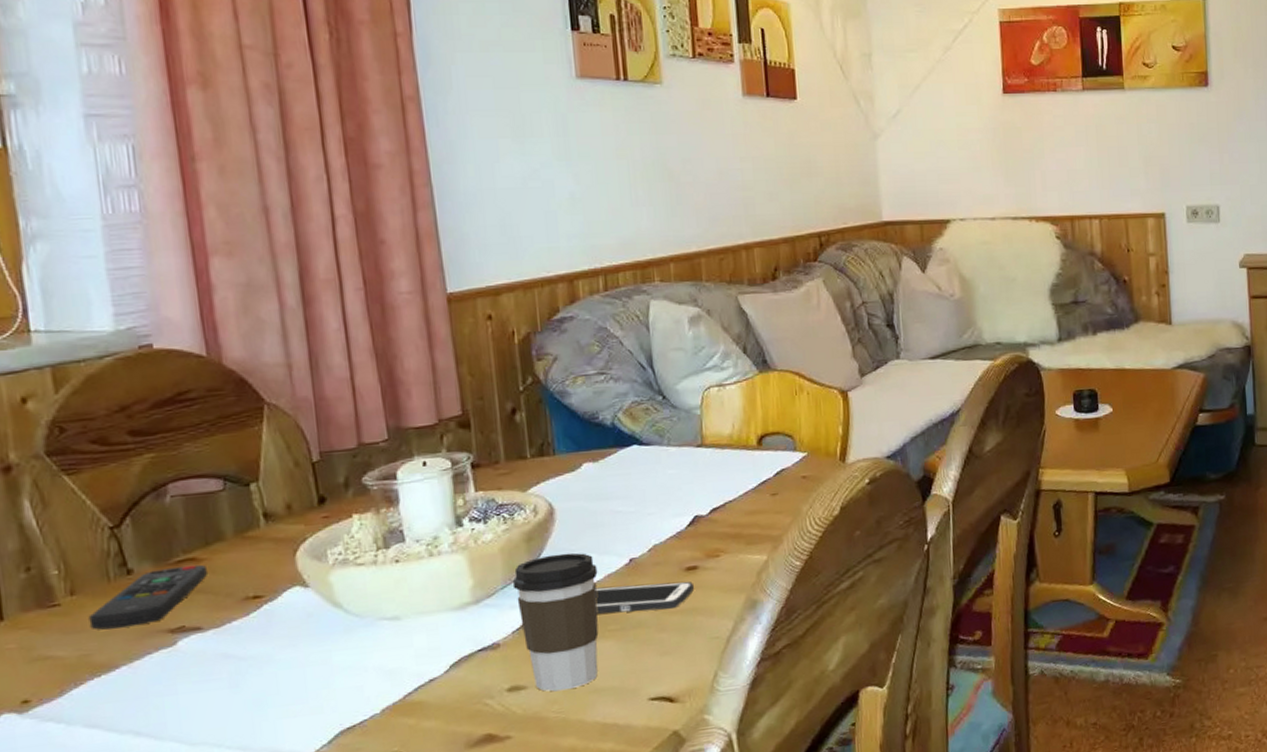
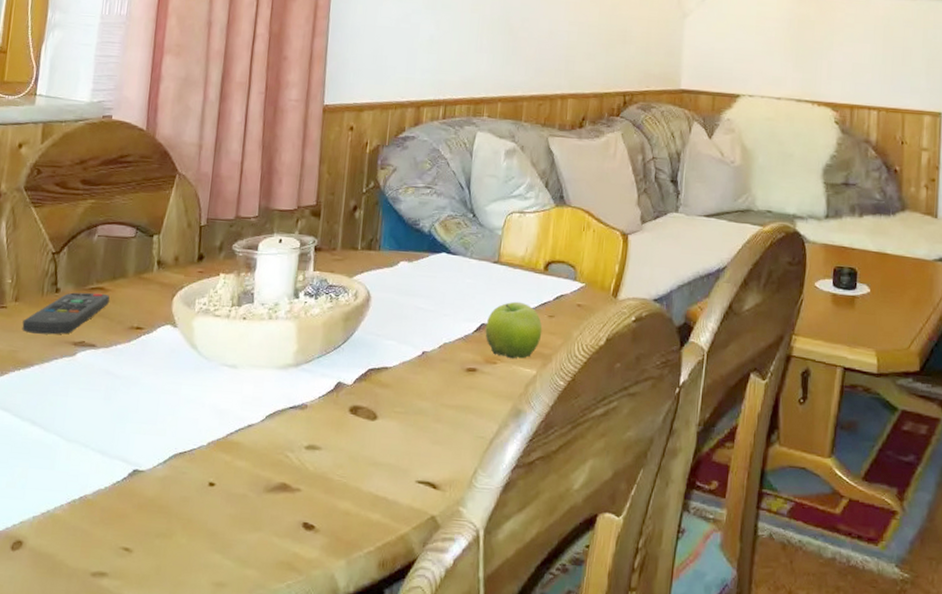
coffee cup: present [512,552,599,692] -> none [326,335,396,458]
cell phone: present [594,581,694,614] -> none [388,372,471,403]
fruit: none [699,484,767,549] -> present [485,301,543,359]

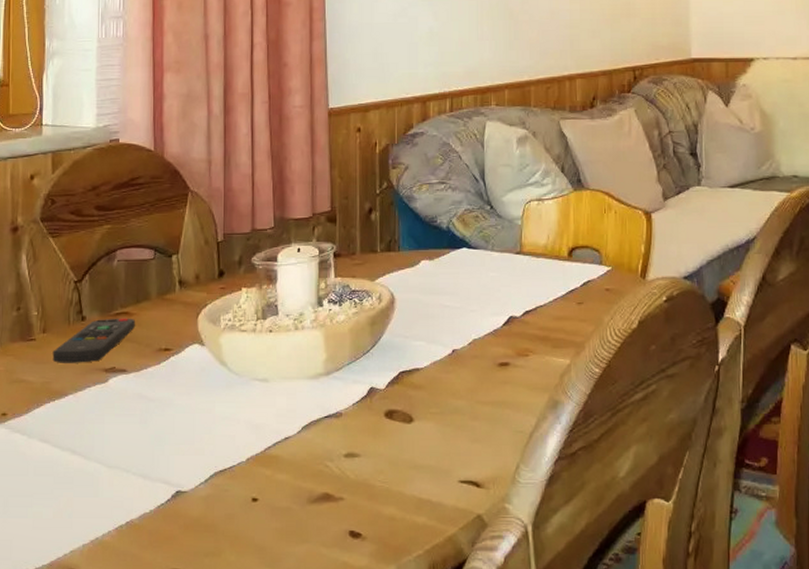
fruit: present [485,301,543,359] -> none [514,291,572,350]

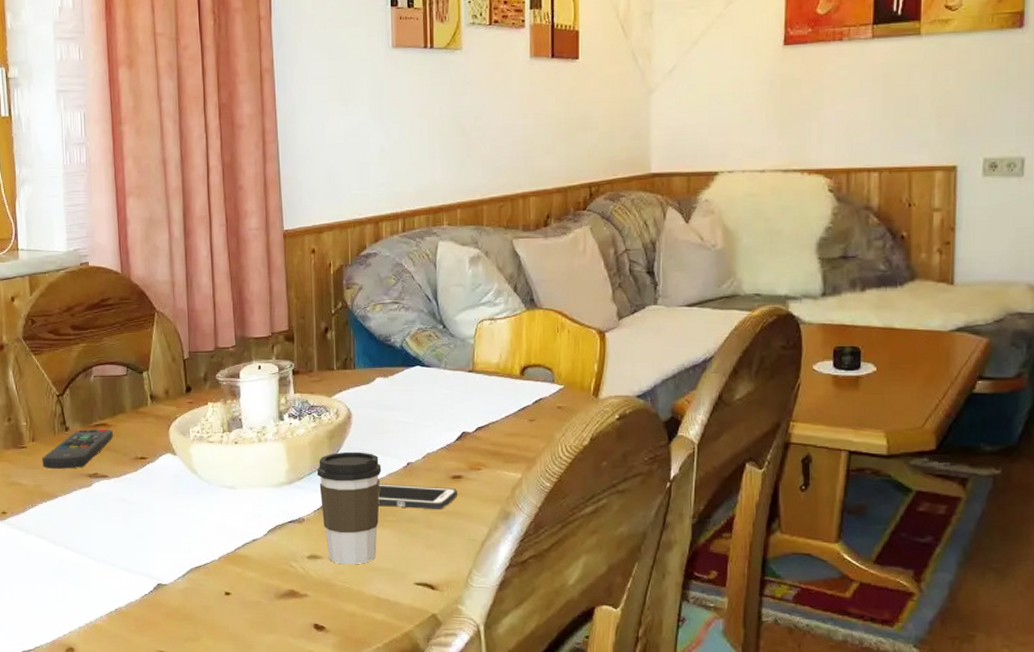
coffee cup: none [356,339,425,463] -> present [316,451,382,565]
cell phone: none [422,373,504,399] -> present [378,484,457,509]

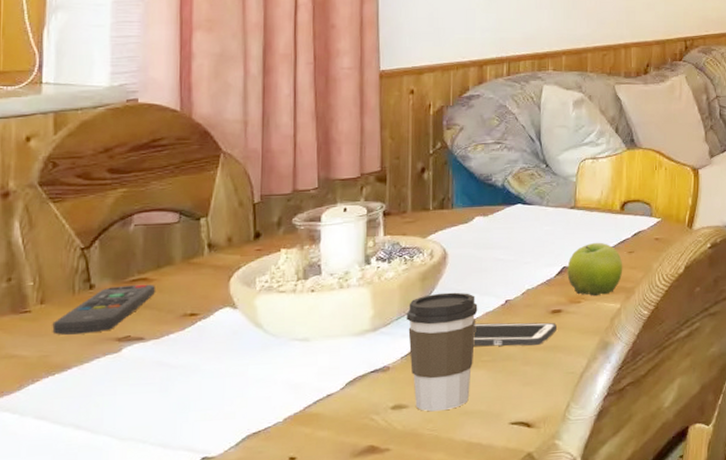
fruit: none [467,408,524,464] -> present [567,242,623,297]

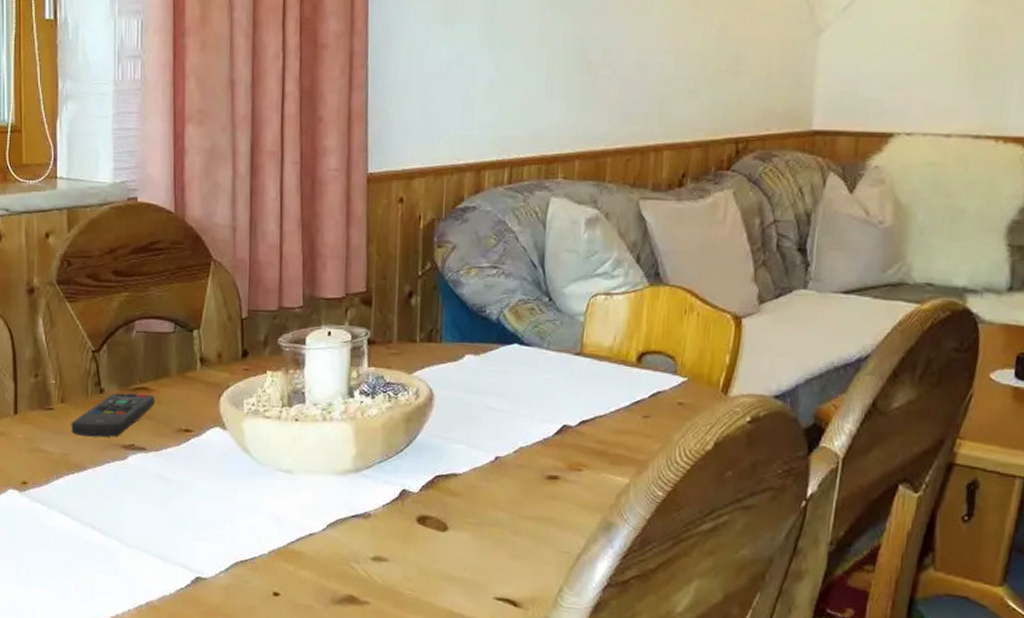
coffee cup: present [406,292,478,412] -> none [388,439,465,572]
cell phone: present [473,322,557,347] -> none [458,479,552,514]
fruit: present [567,242,623,297] -> none [567,399,636,466]

